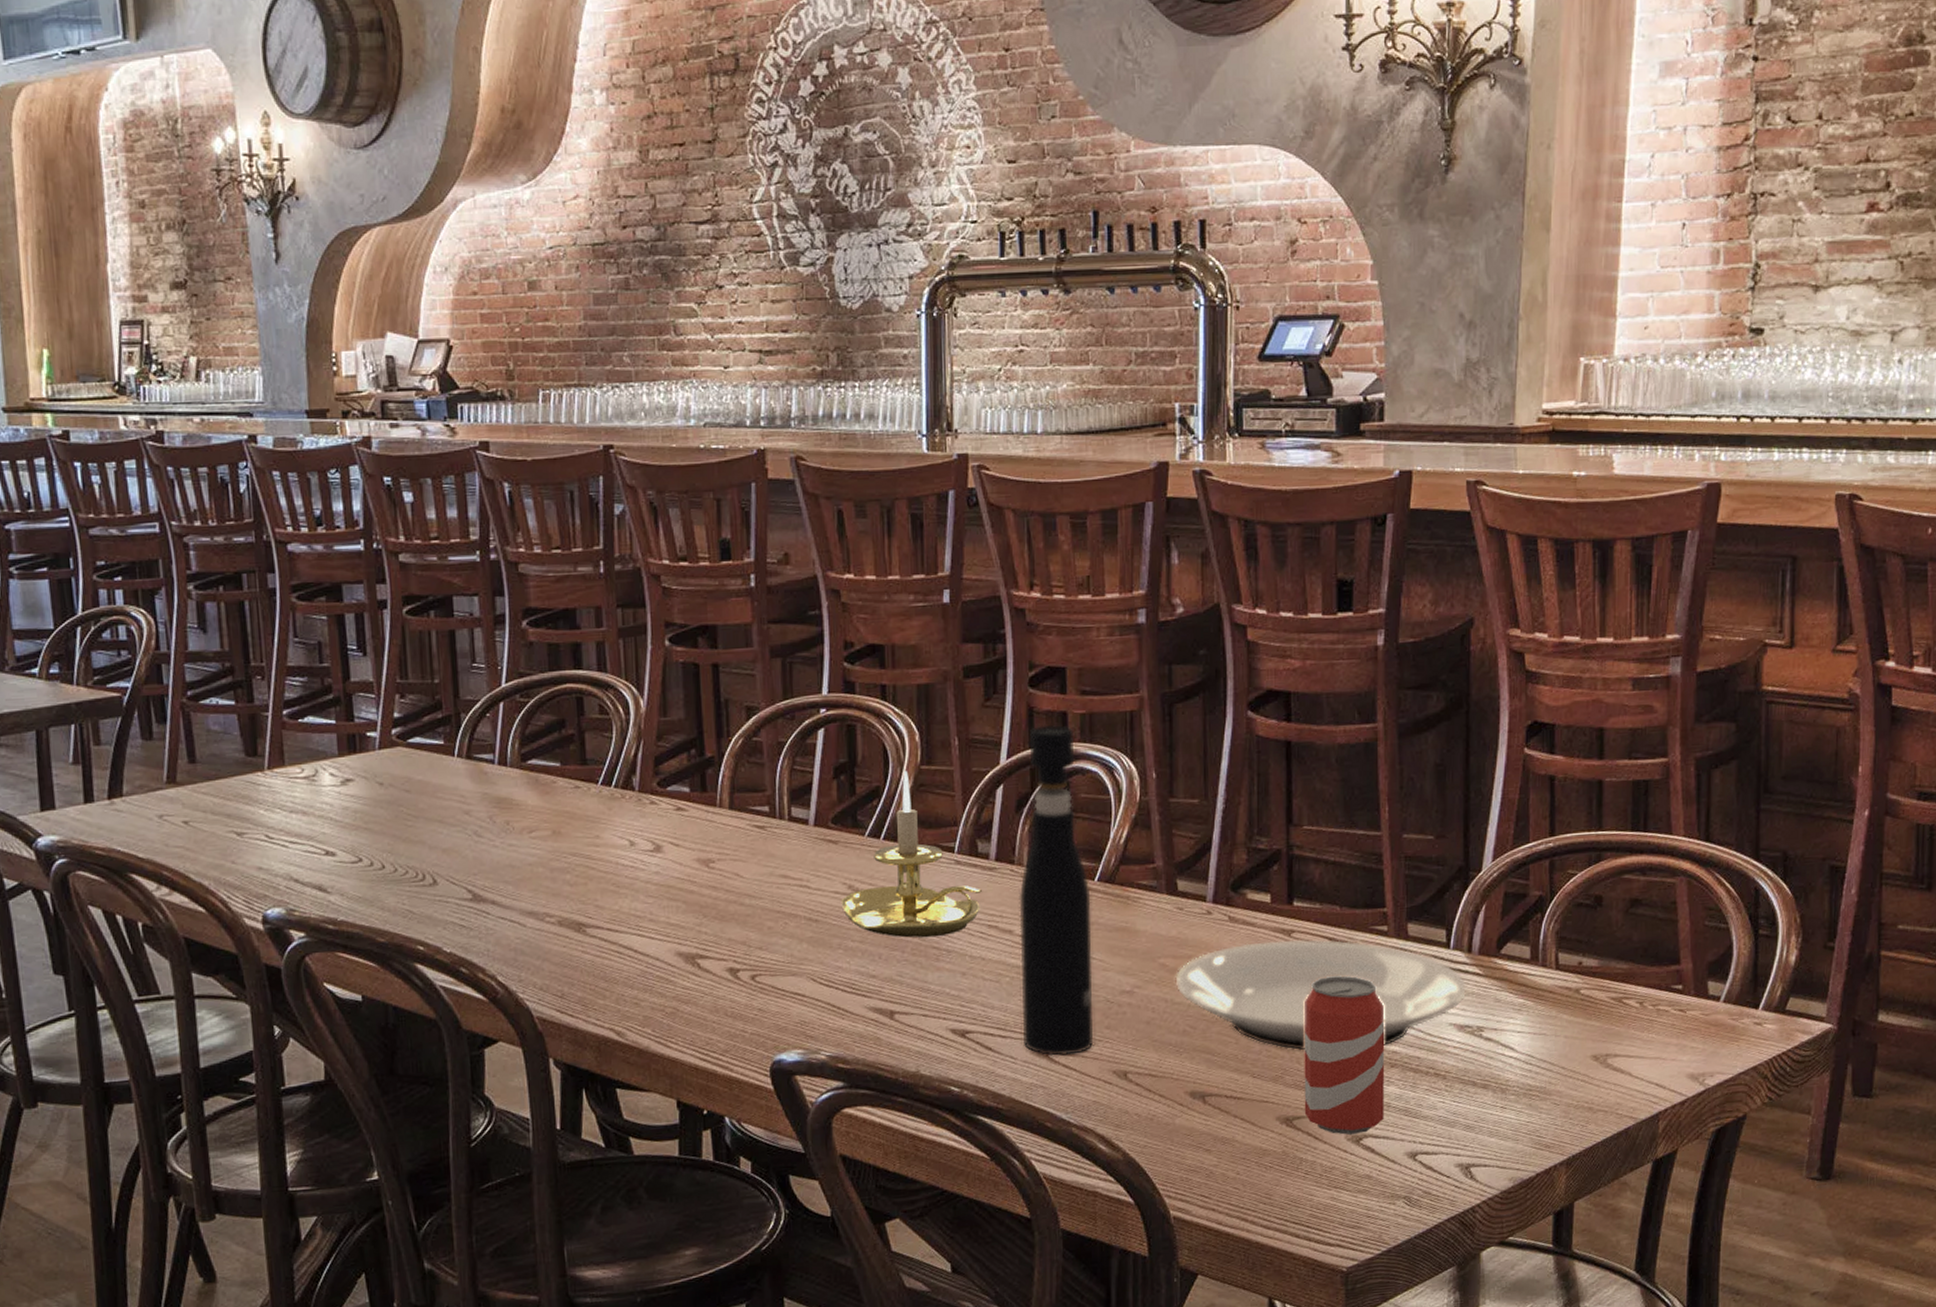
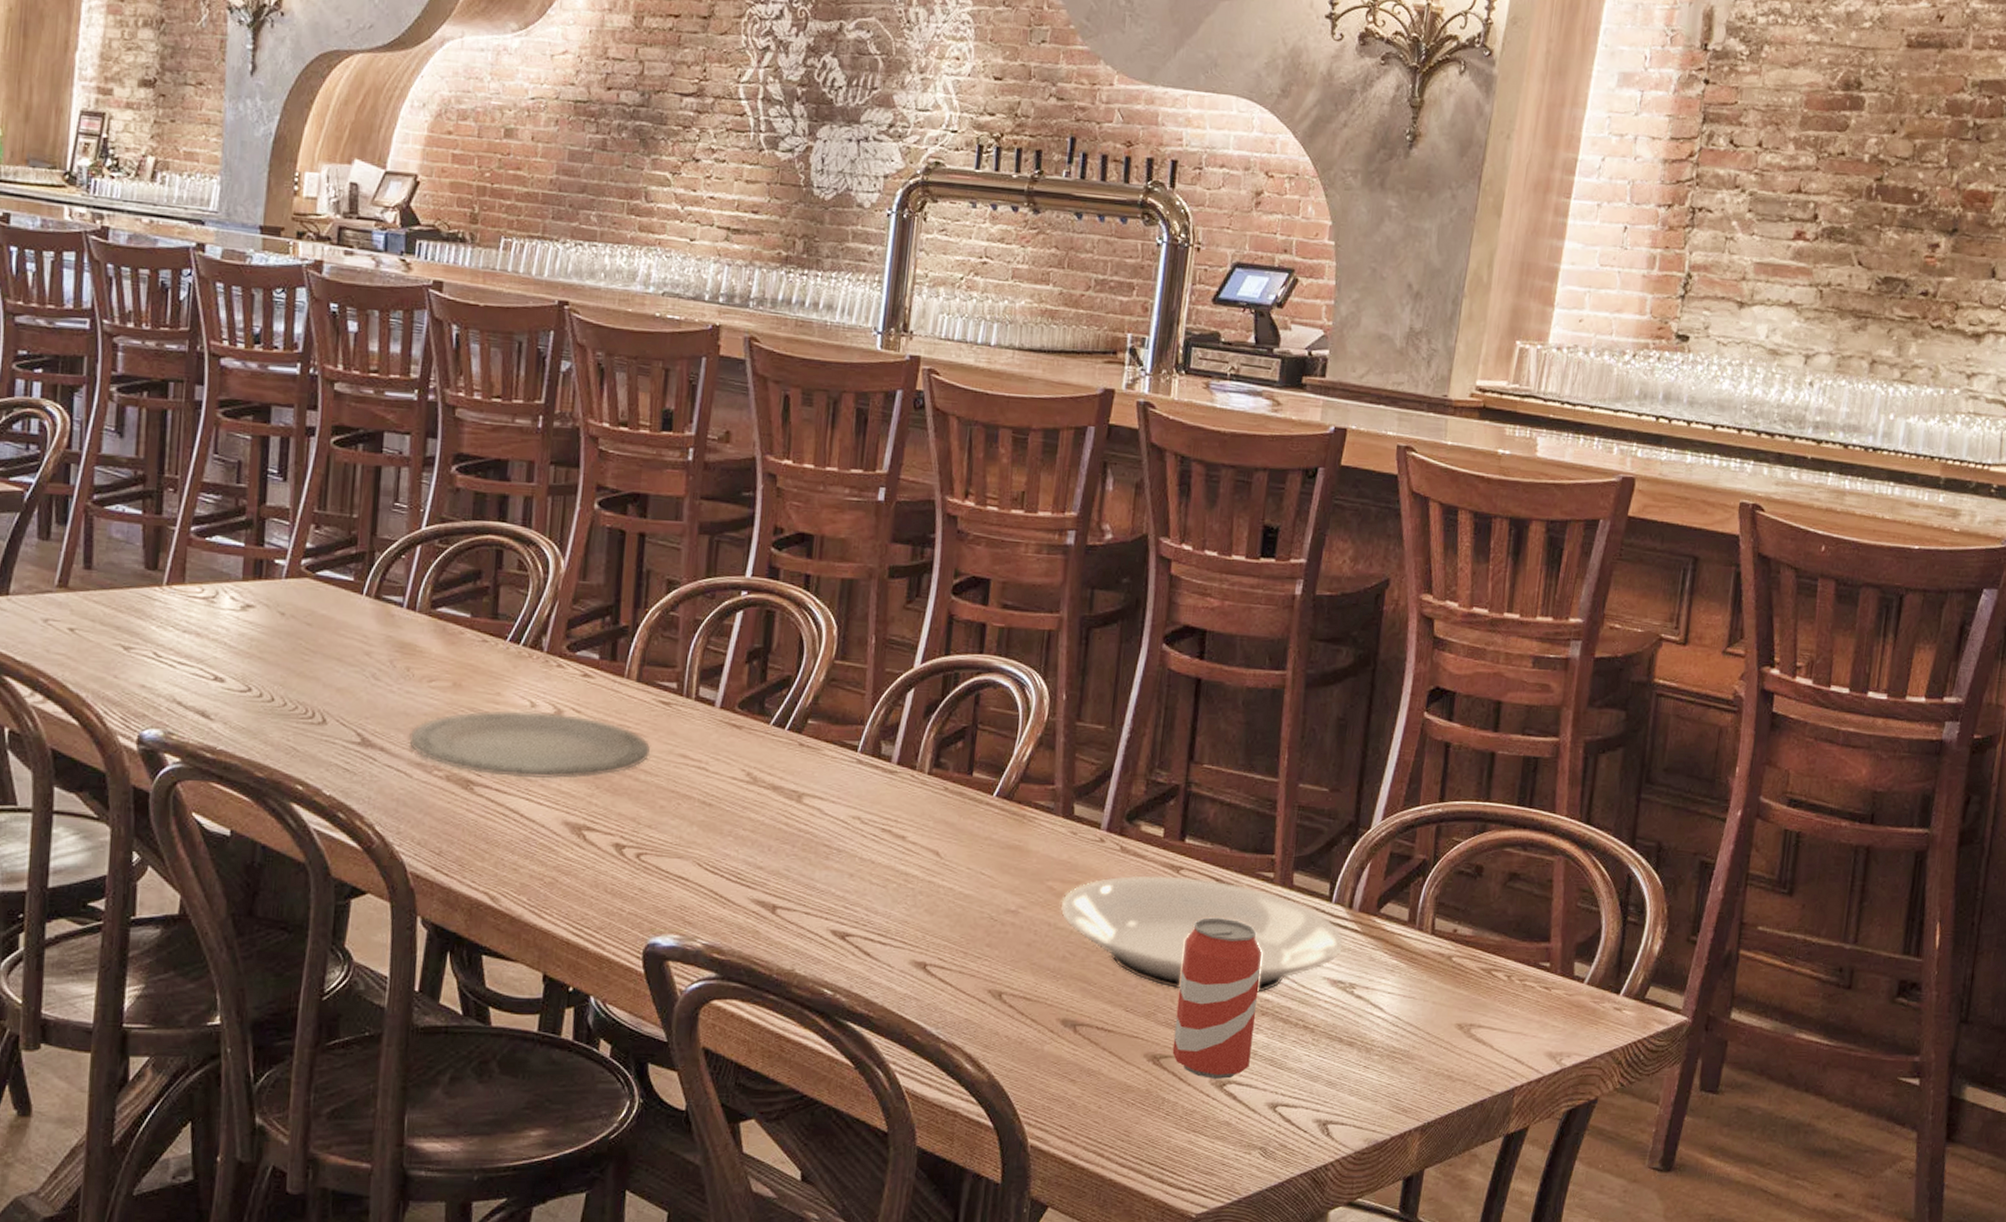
plate: none [517,848,752,916] -> present [409,710,652,779]
candle holder: present [841,771,983,938] -> none [737,664,881,835]
pepper grinder: present [1019,724,1094,1057] -> none [903,633,990,970]

